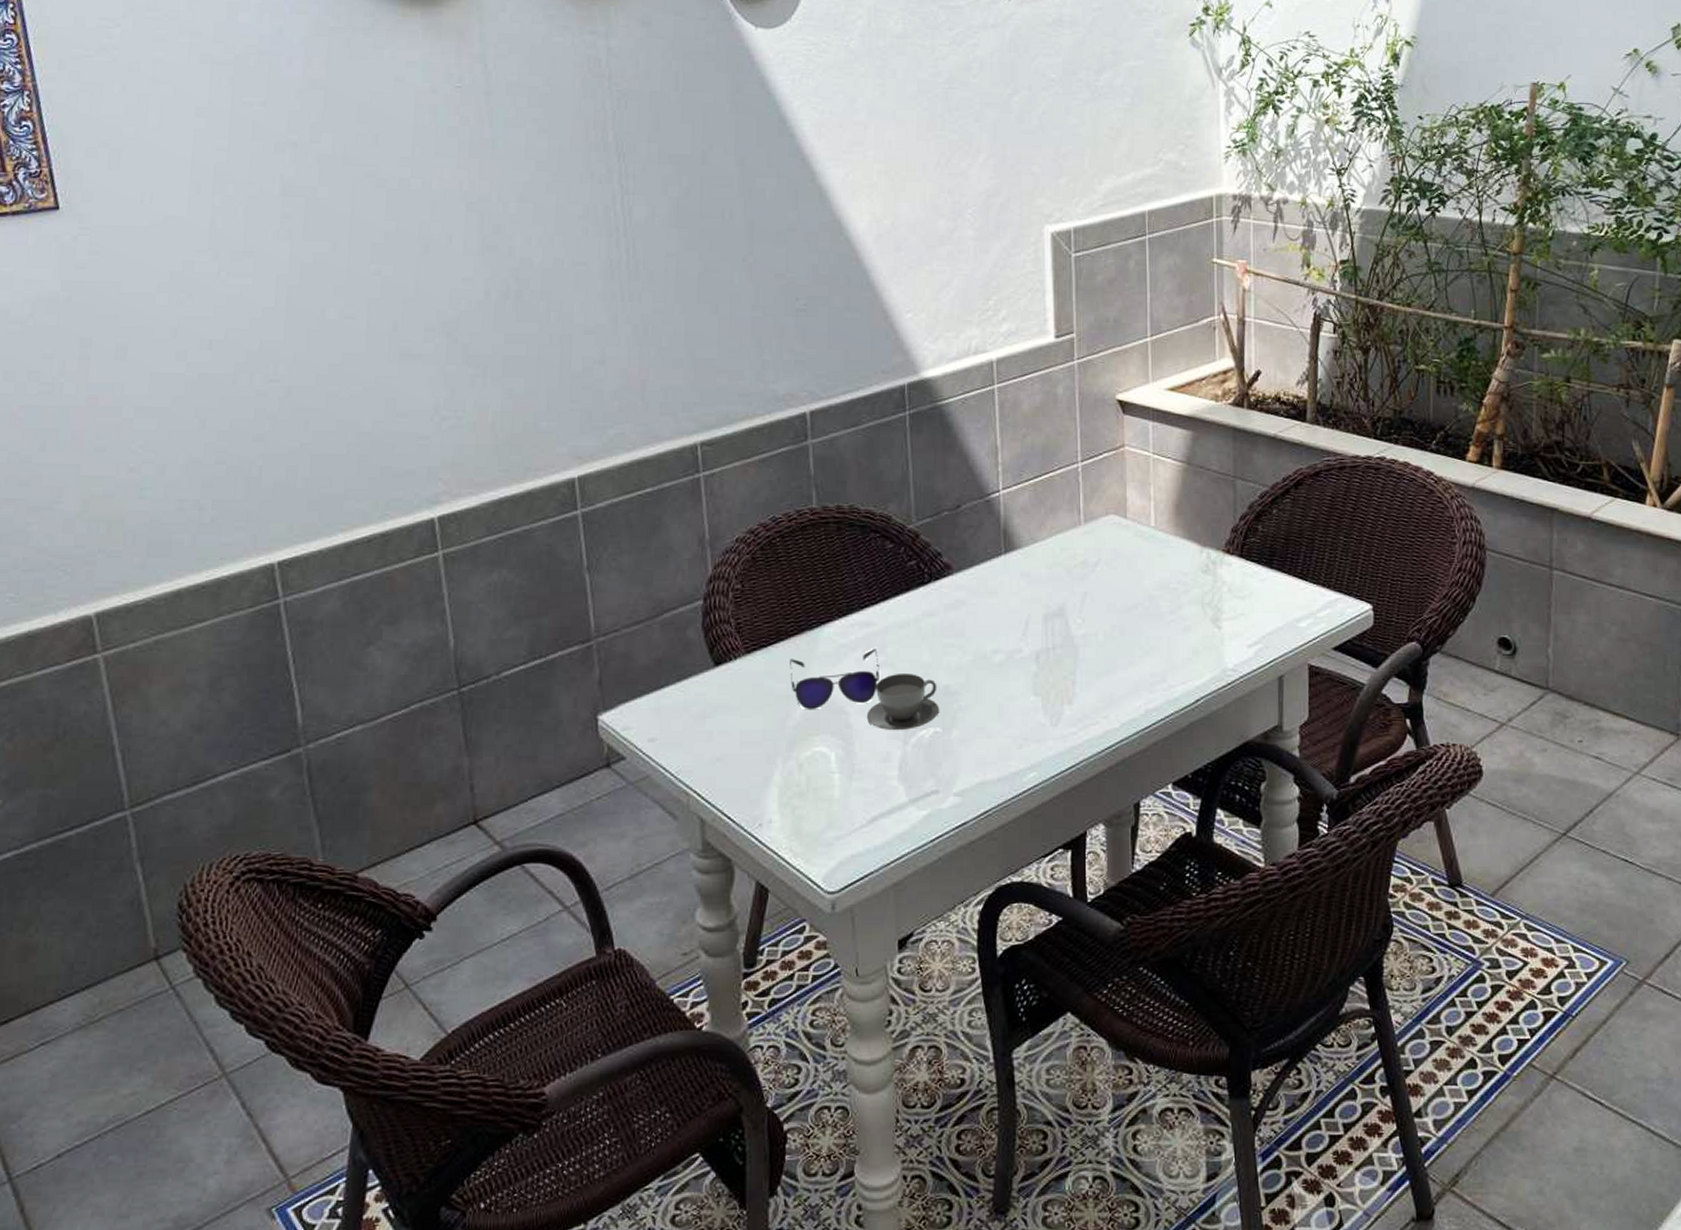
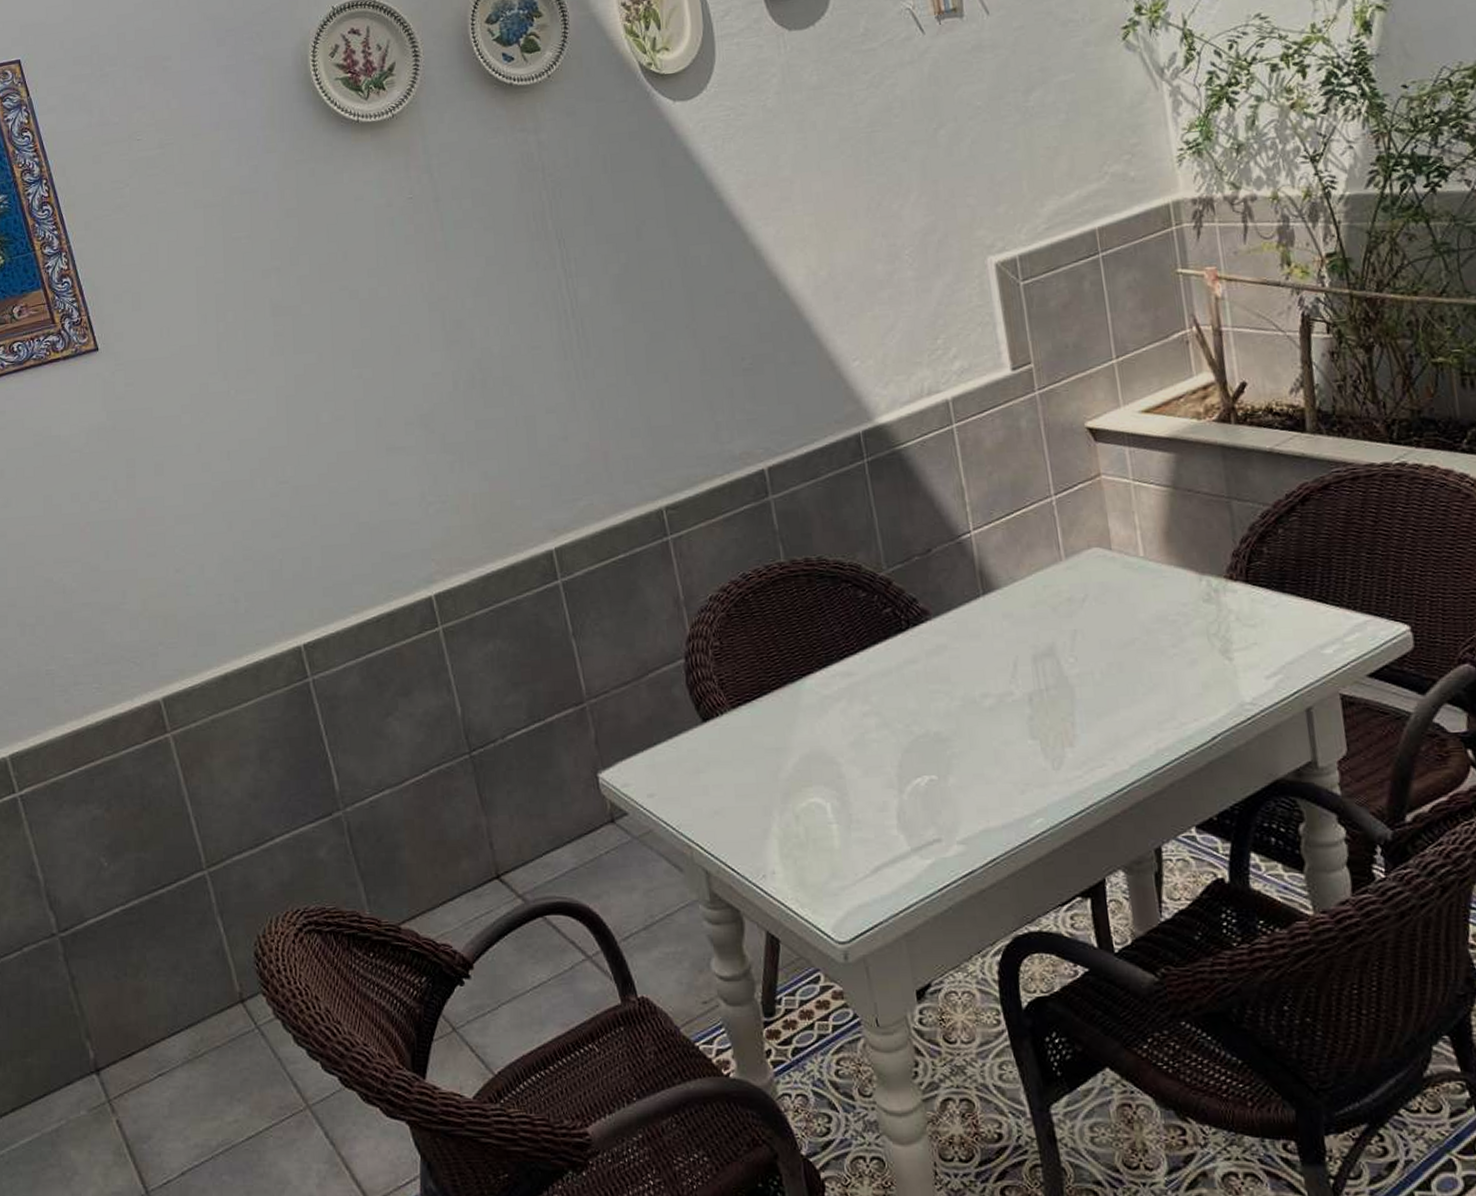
sunglasses: present [790,648,879,710] -> none [775,698,867,762]
teacup: present [866,674,940,731] -> none [857,722,933,780]

